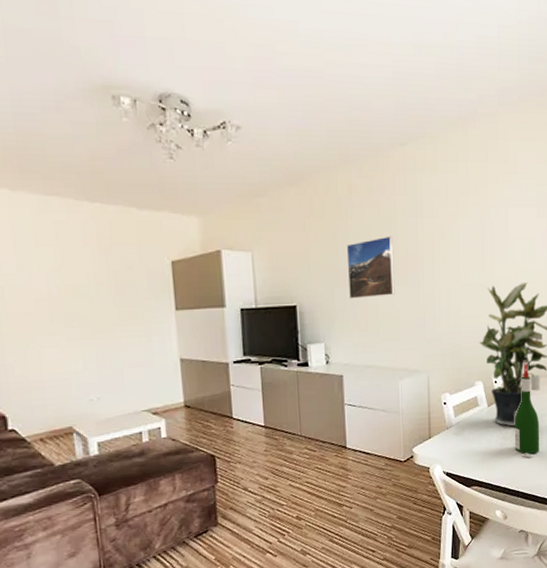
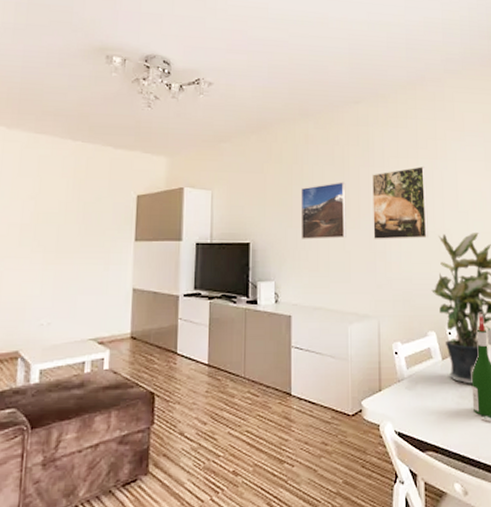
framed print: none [421,215,477,295] -> present [372,167,428,239]

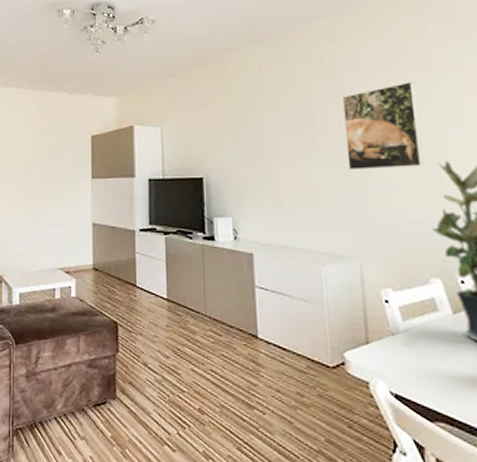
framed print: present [301,182,346,239] -> none [256,107,314,172]

